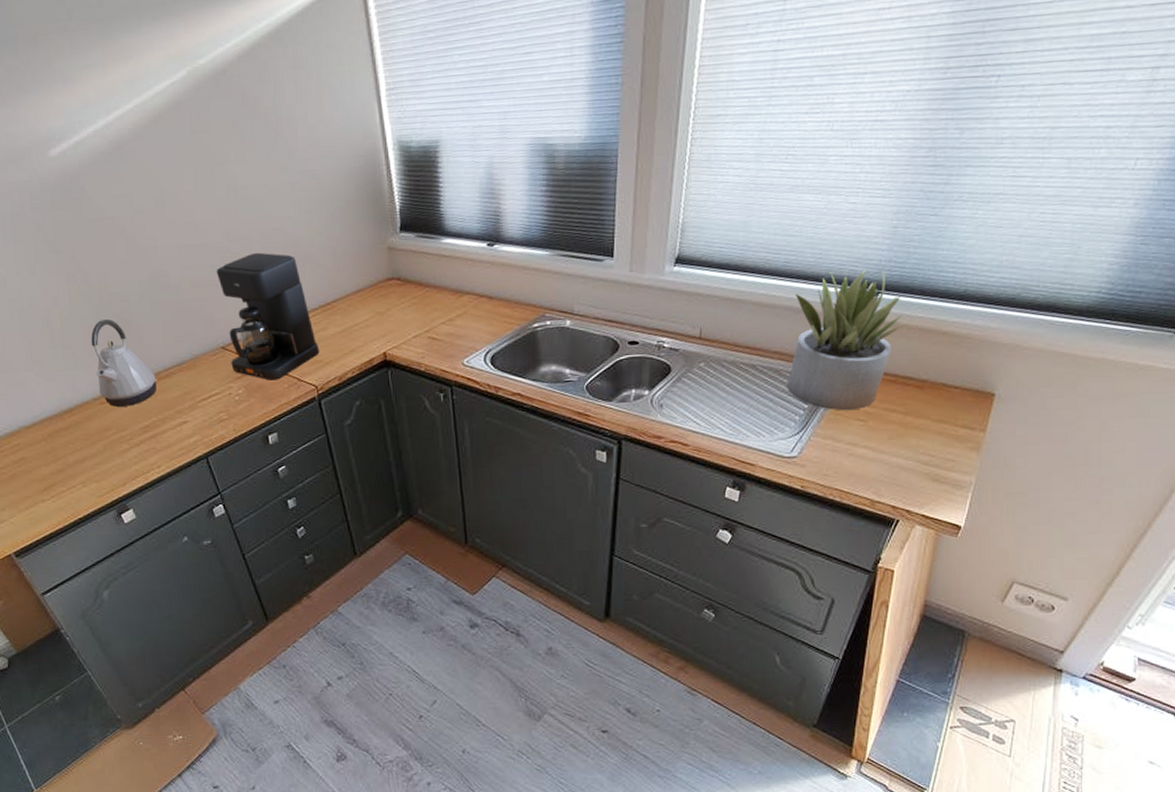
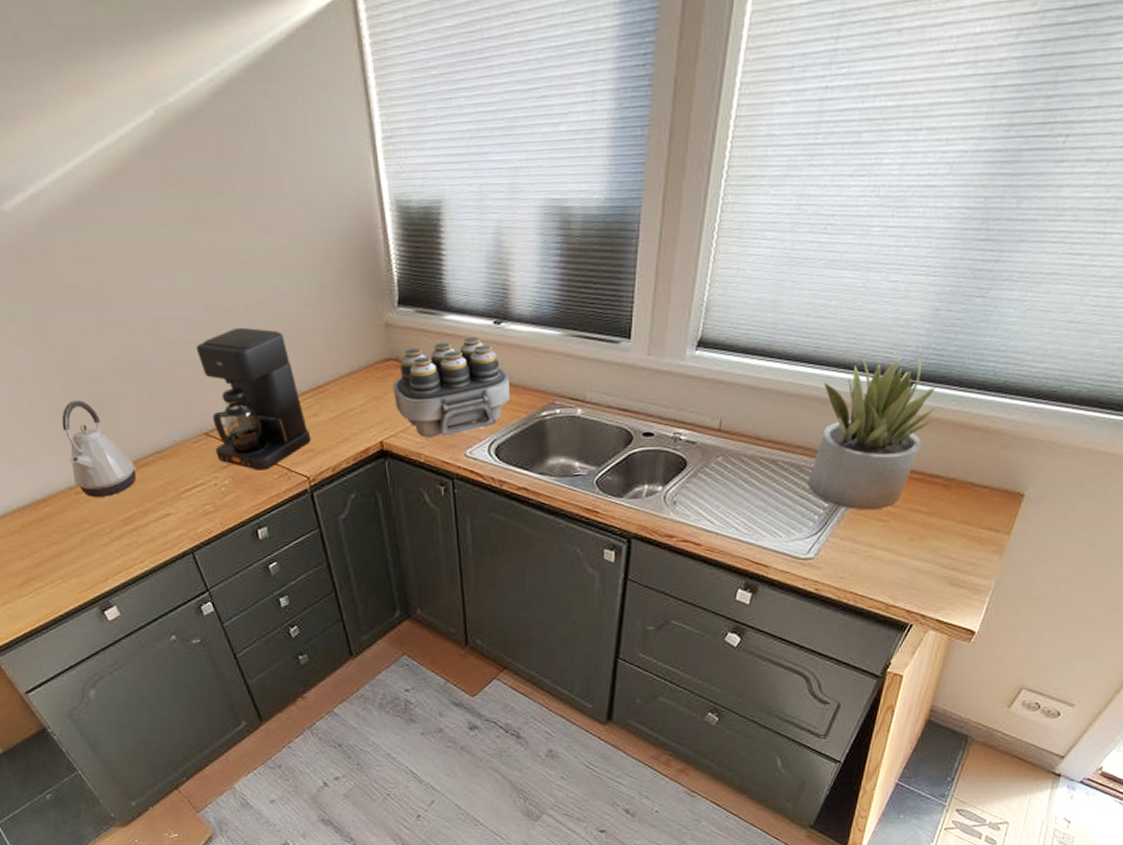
spice rack: none [395,257,503,348] -> present [392,336,510,437]

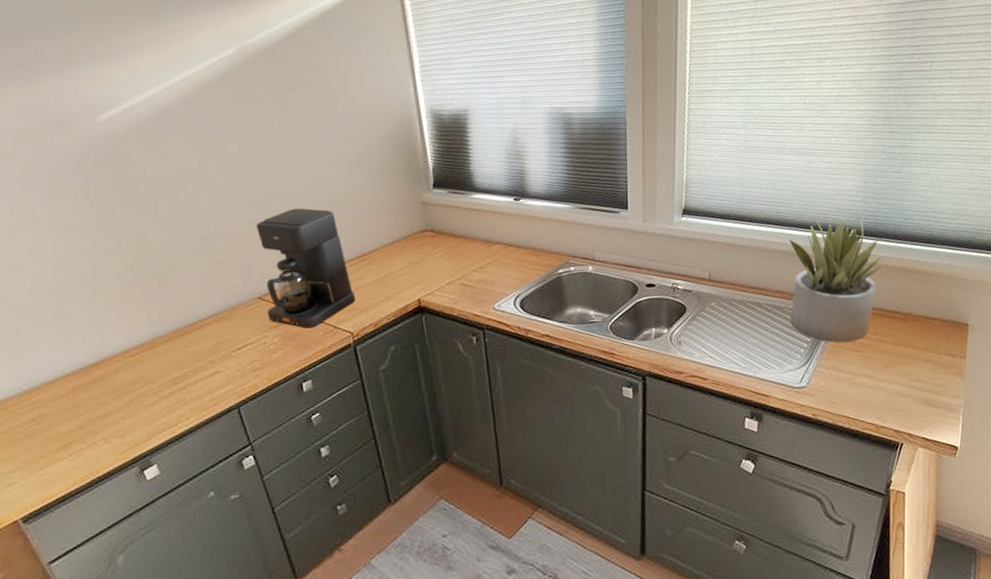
kettle: present [61,401,136,497] -> none [125,273,190,359]
spice rack: present [392,336,510,437] -> none [428,210,531,294]

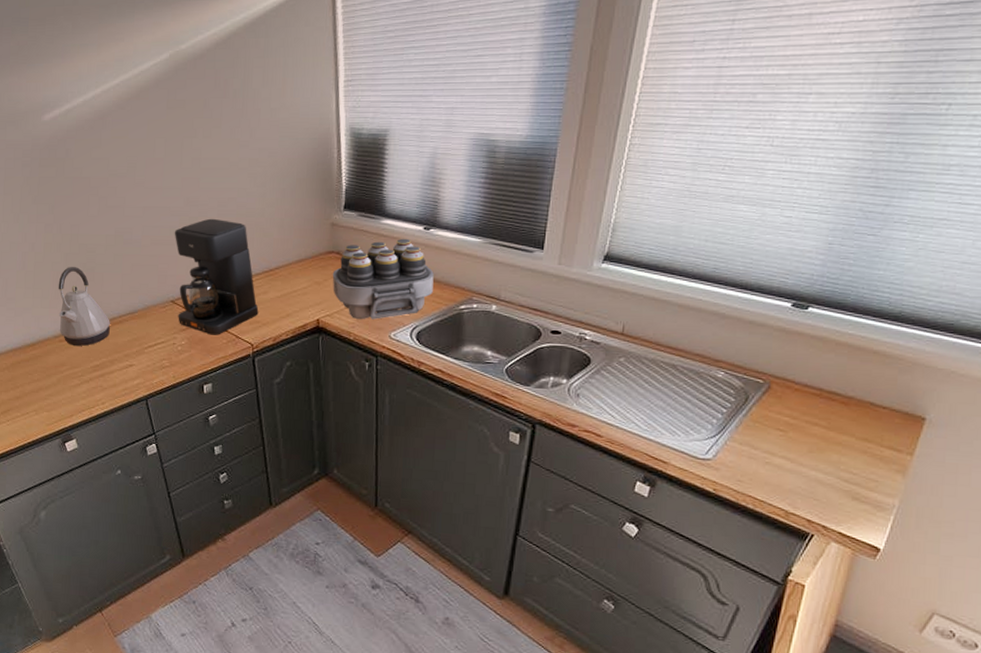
kettle: none [125,273,190,359] -> present [58,267,110,346]
spice rack: none [428,210,531,294] -> present [332,238,434,319]
succulent plant: present [788,218,887,343] -> none [706,280,837,420]

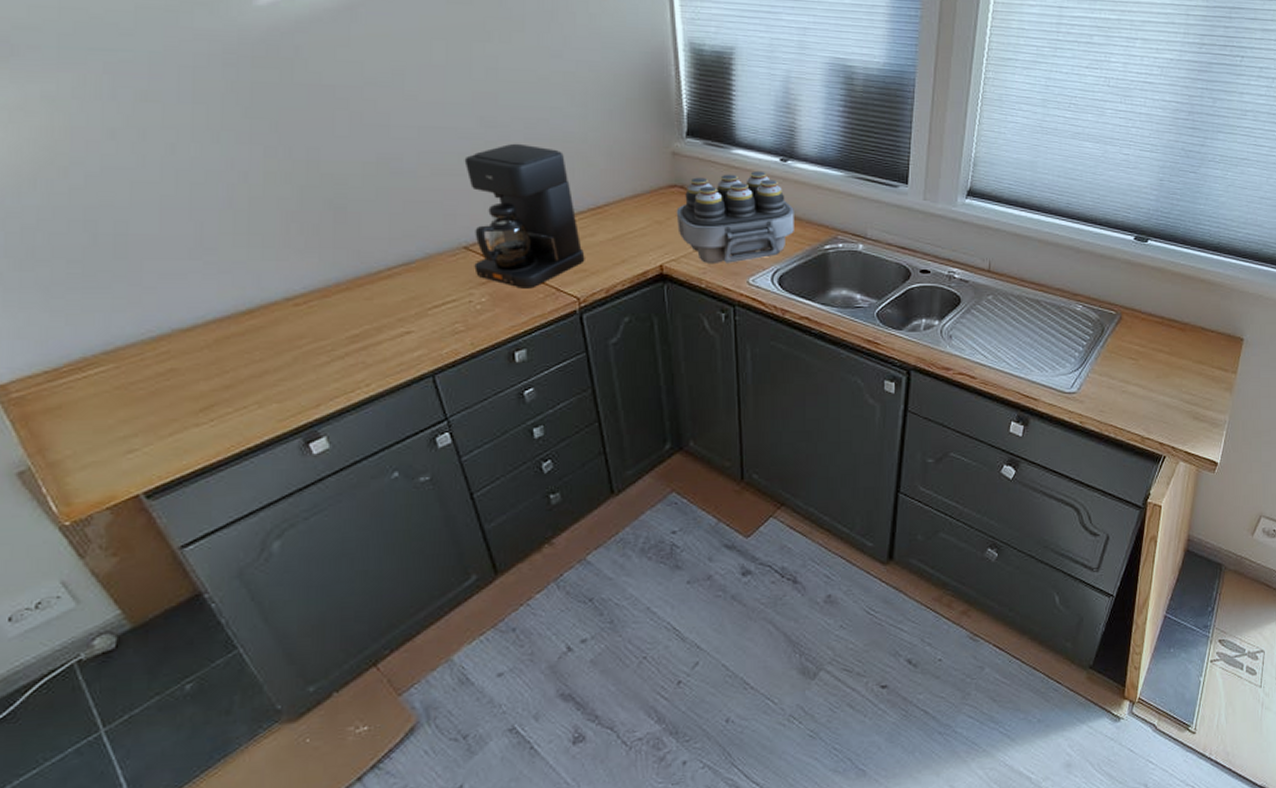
kettle: present [58,267,110,346] -> none [289,204,374,310]

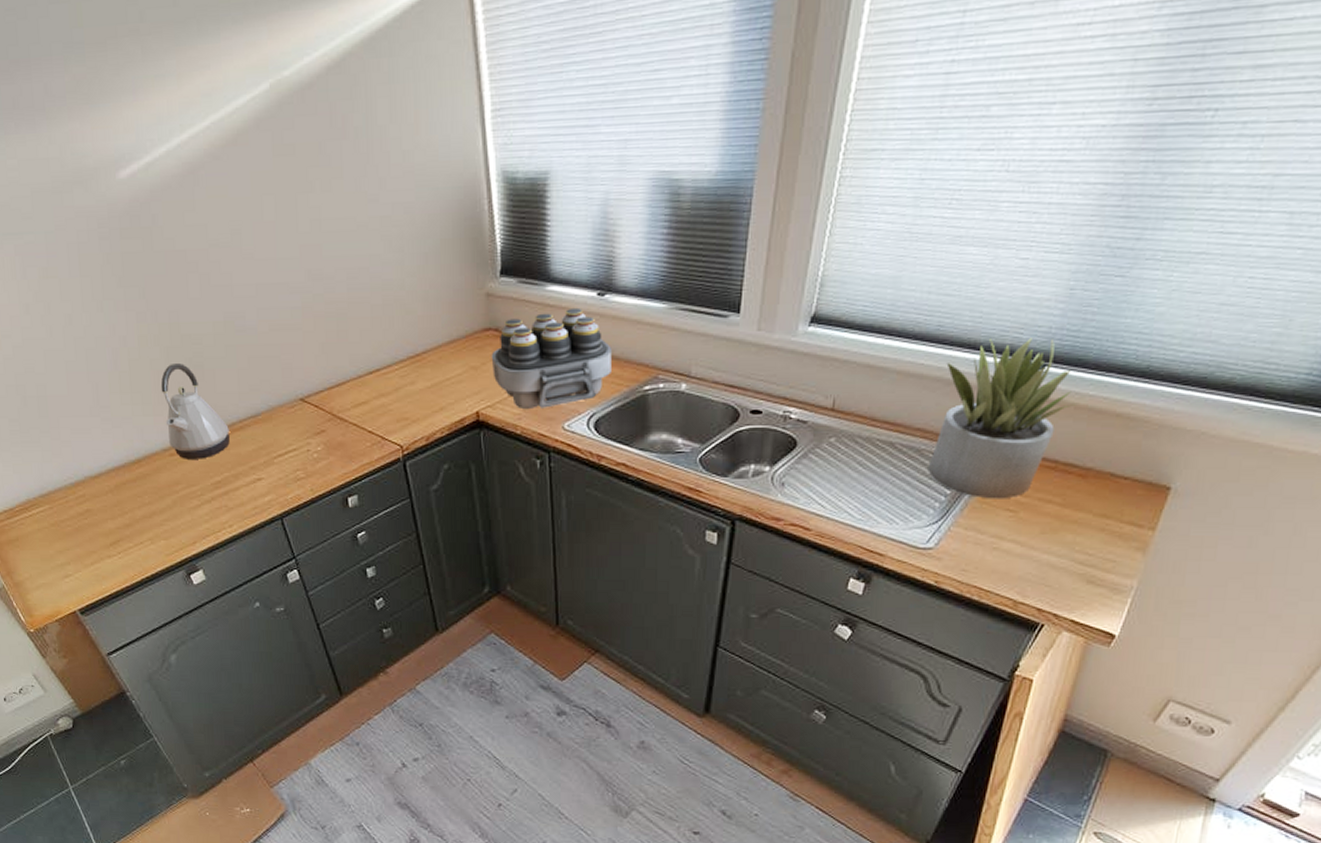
kettle: none [289,204,374,310] -> present [160,364,230,459]
coffee maker: present [464,143,585,289] -> none [296,294,406,438]
succulent plant: none [1067,215,1172,349] -> present [928,337,1076,499]

